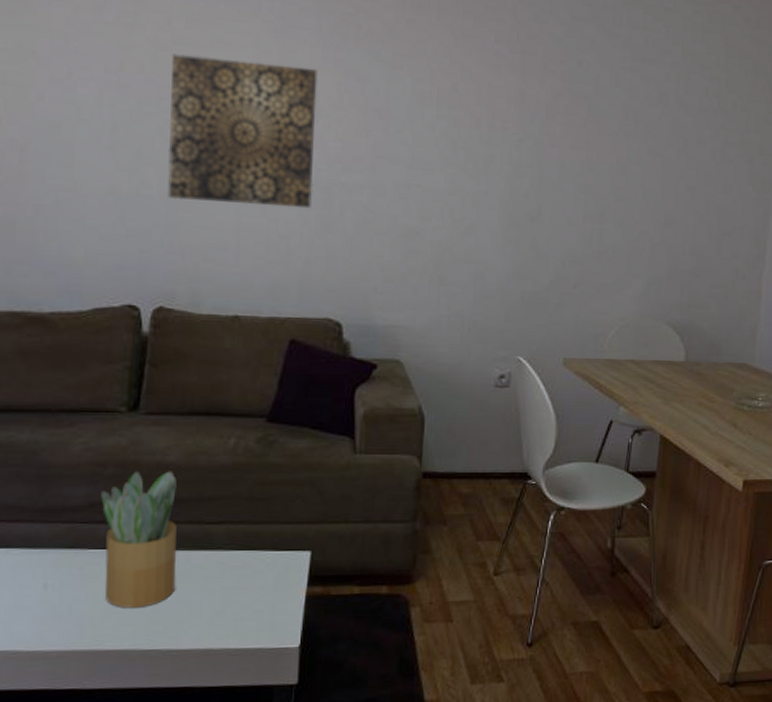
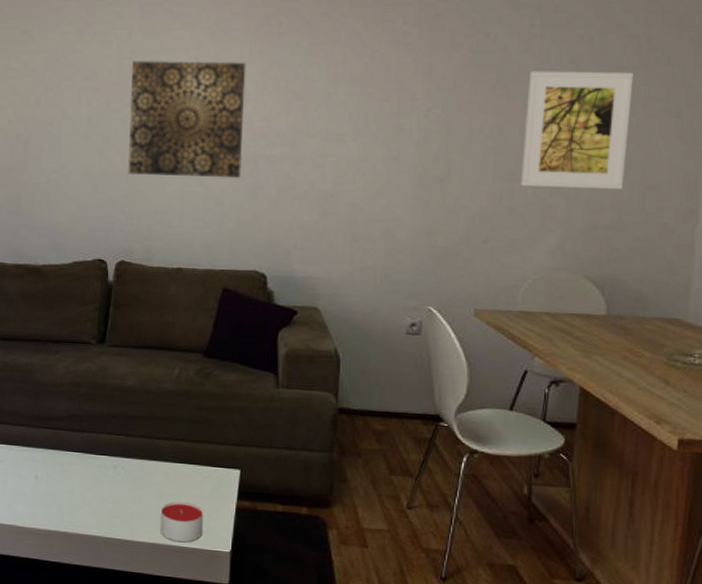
potted plant: present [101,471,177,608] -> none [77,391,133,503]
candle: none [212,595,267,644] -> present [160,501,204,543]
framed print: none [610,106,714,235] -> present [521,71,634,190]

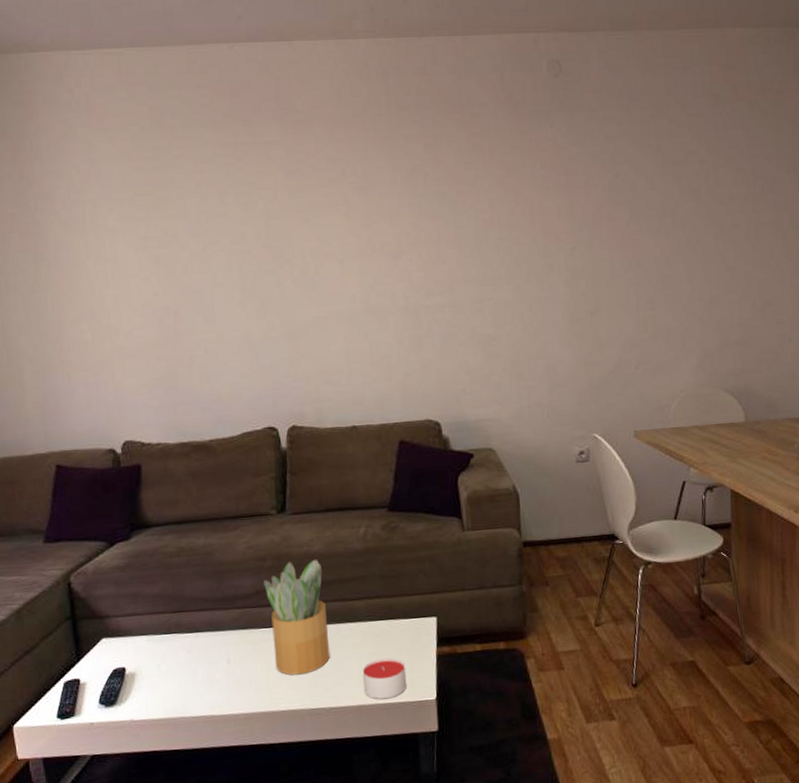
potted plant: none [77,391,133,503] -> present [264,559,330,675]
wall art: present [128,61,246,179] -> none [281,214,405,338]
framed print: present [521,71,634,190] -> none [657,201,747,312]

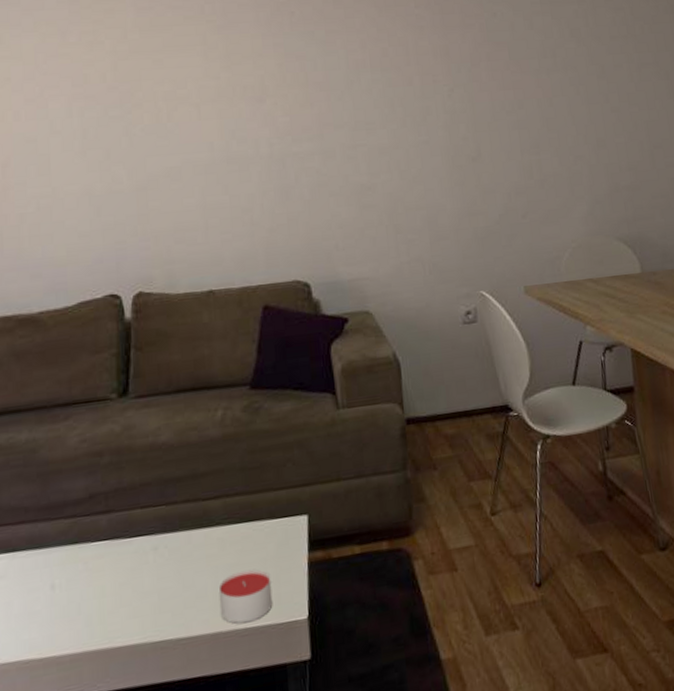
potted plant: present [264,559,330,675] -> none [99,451,179,600]

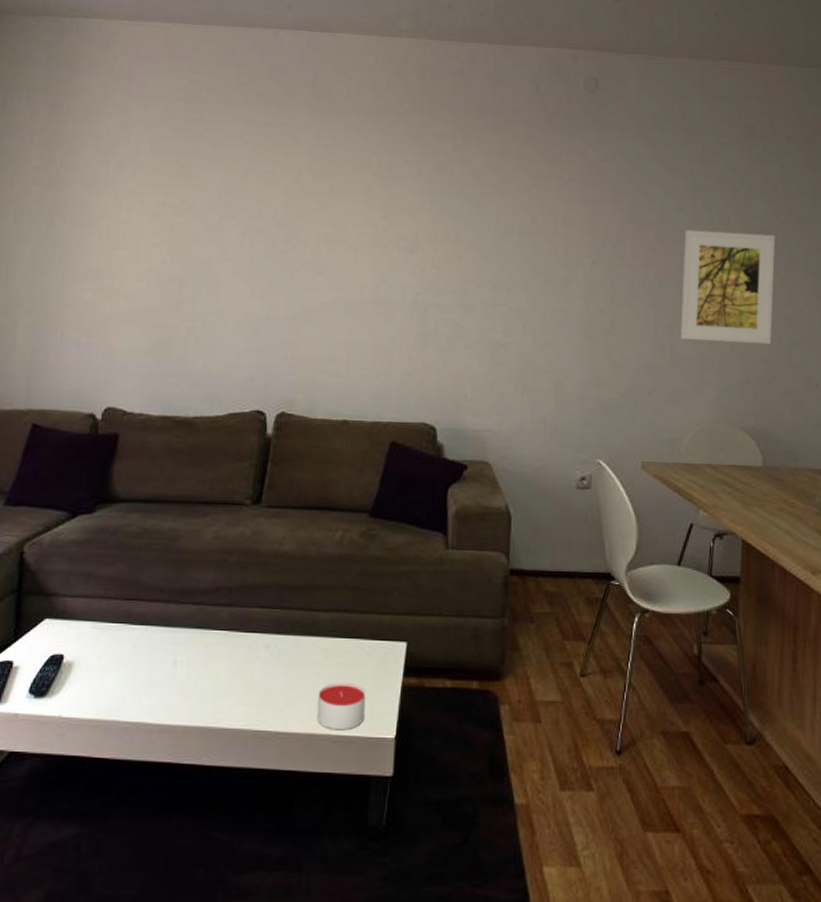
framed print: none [537,41,634,157] -> present [680,229,776,345]

